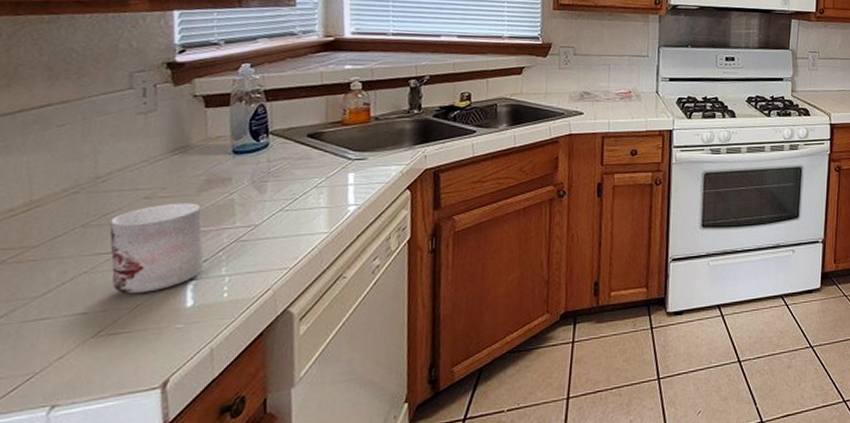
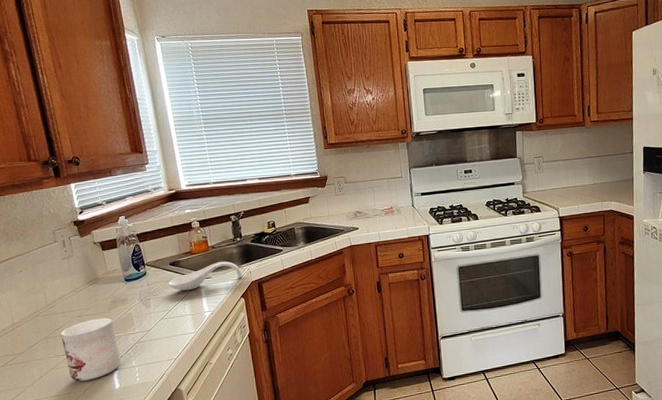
spoon rest: none [300,139,414,174] -> present [168,261,243,291]

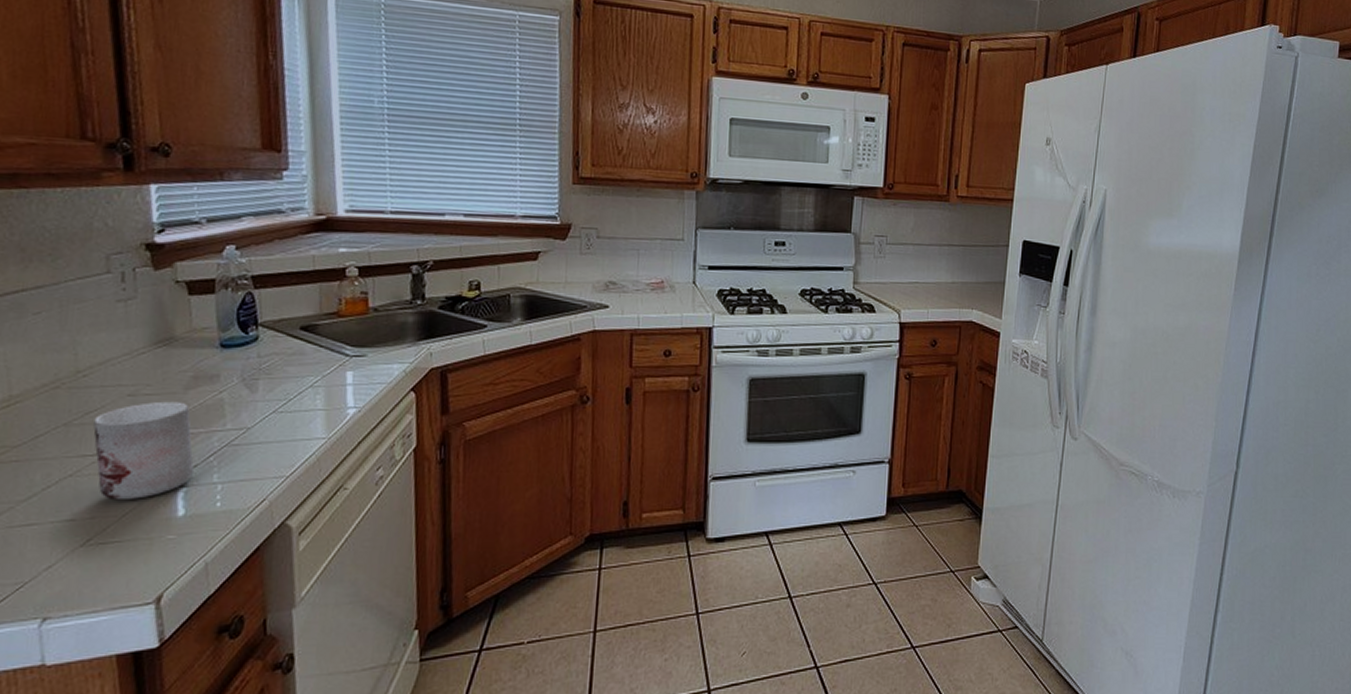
spoon rest: present [168,261,243,291] -> none [293,333,418,372]

